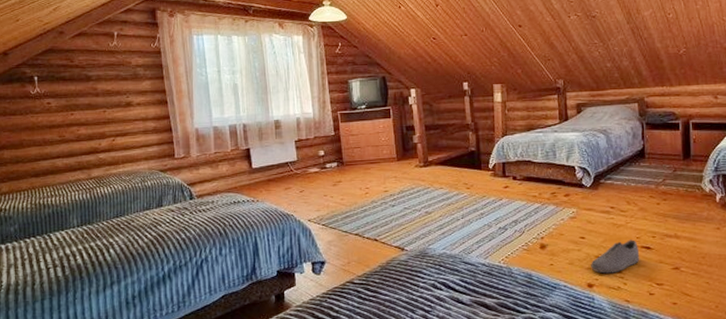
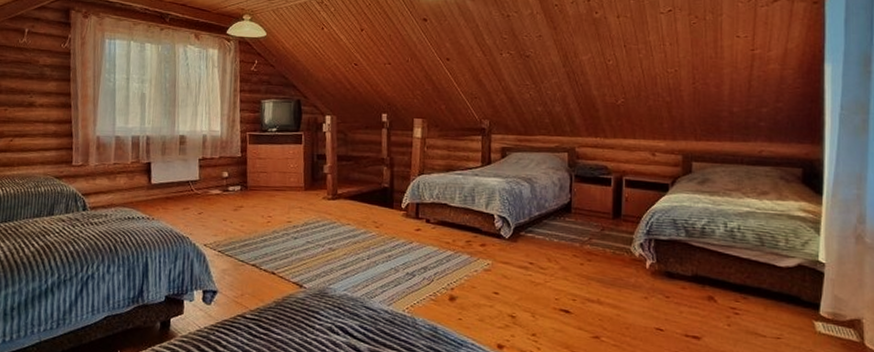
shoe: present [591,239,640,274] -> none [503,300,557,336]

